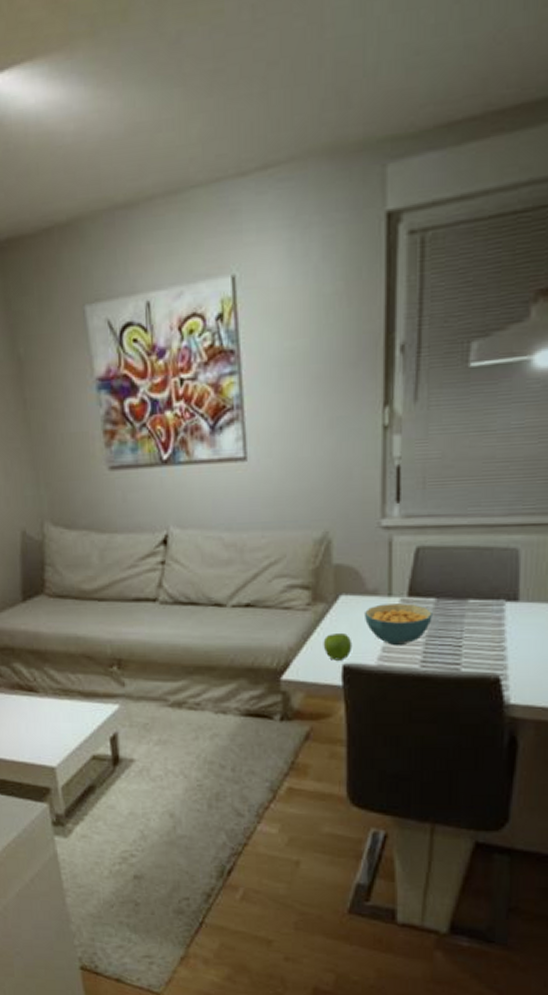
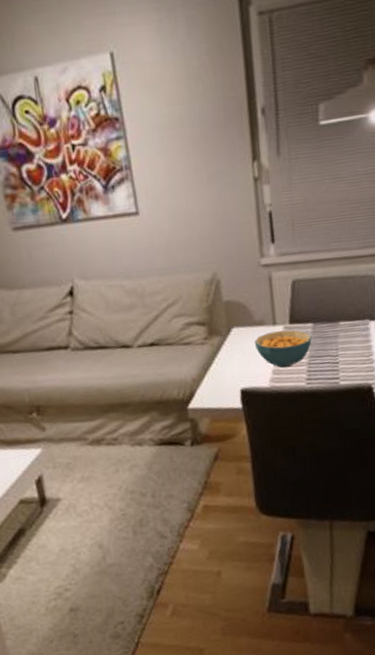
fruit: present [323,632,352,661] -> none [221,360,248,386]

